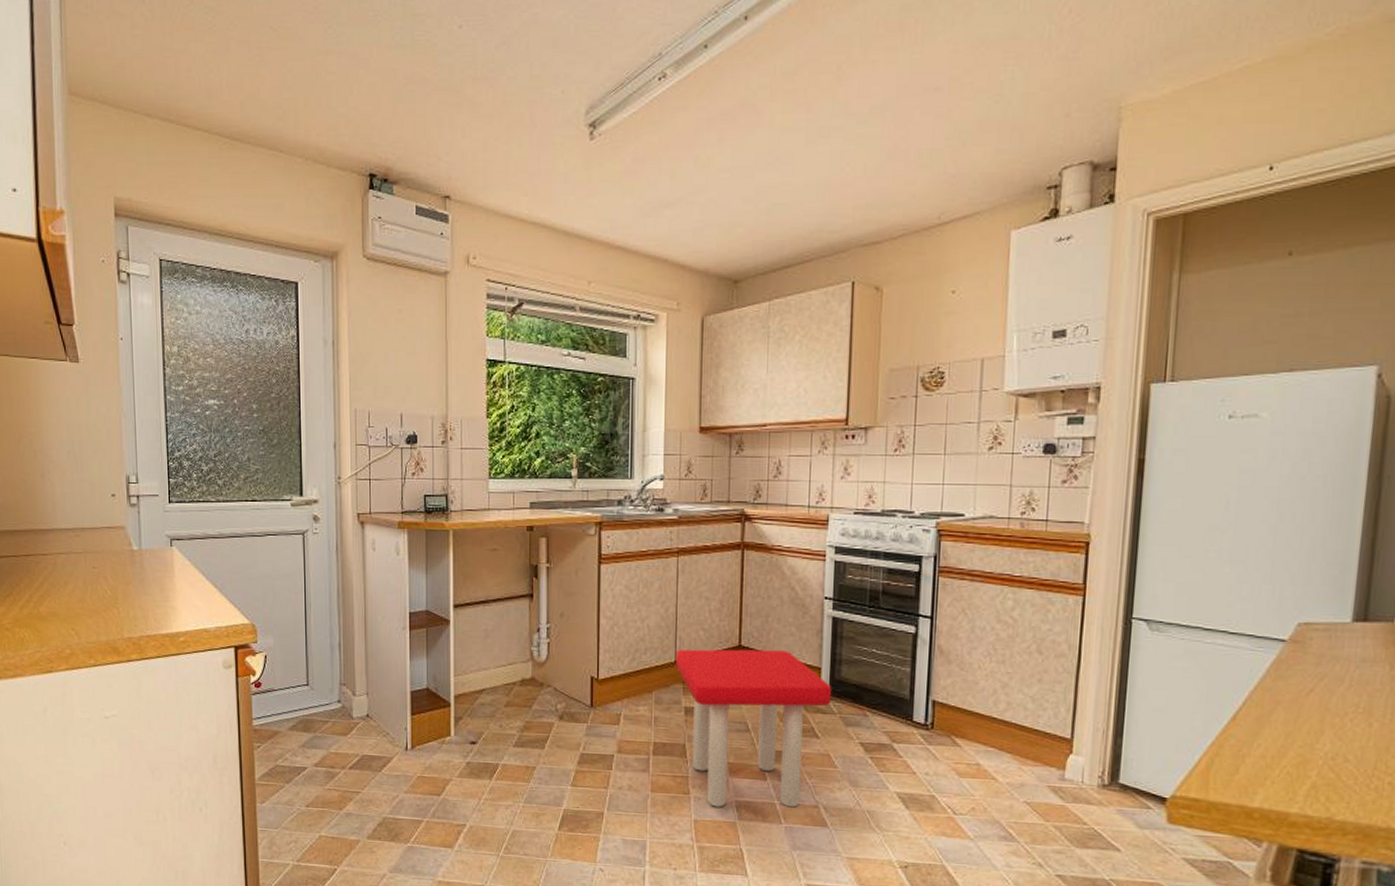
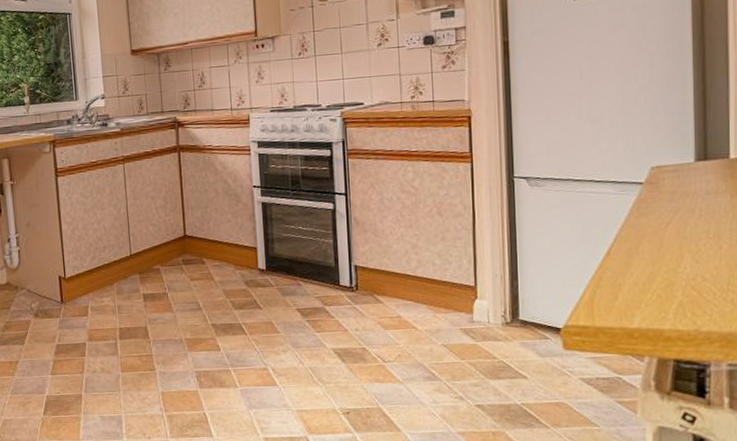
stool: present [676,649,832,808] -> none [131,236,269,379]

